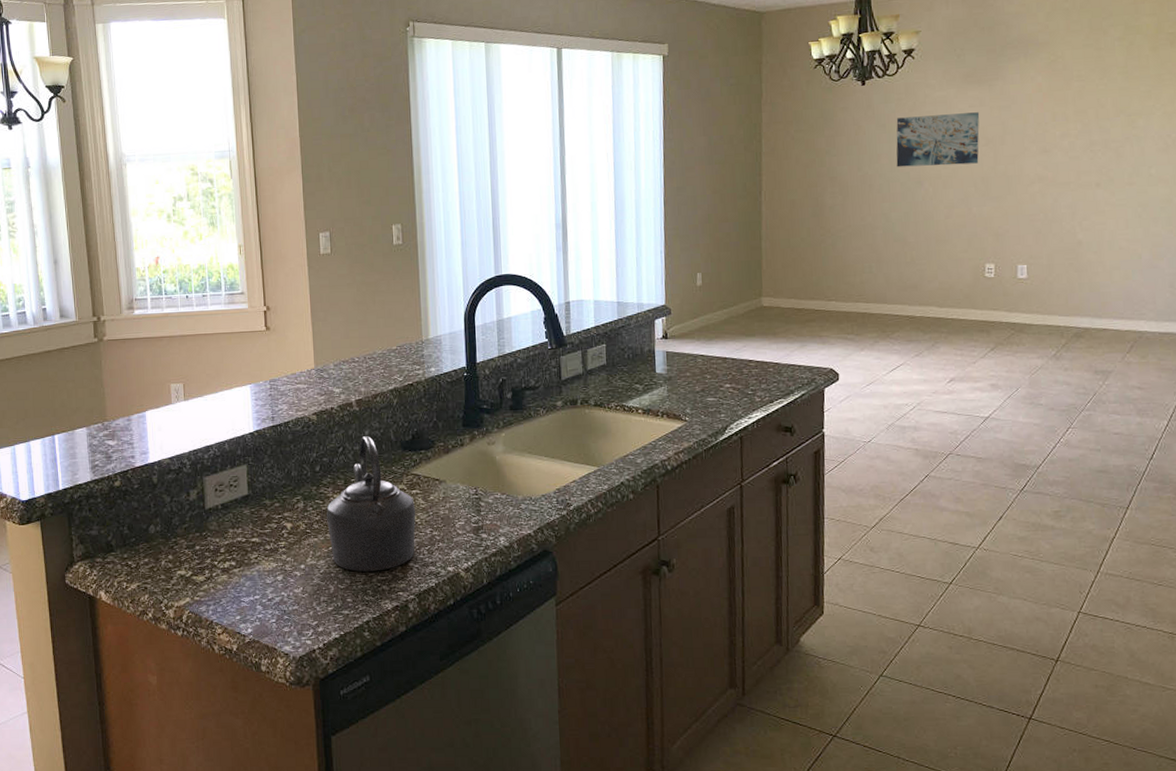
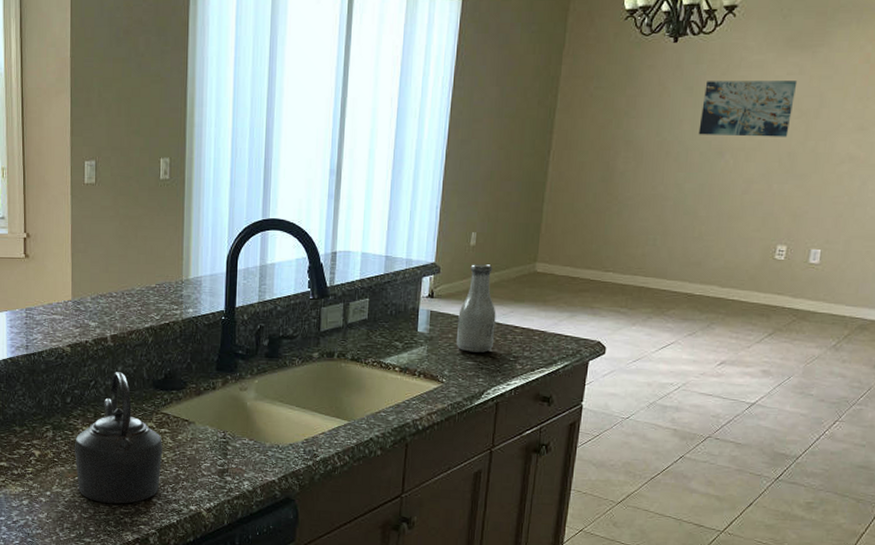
bottle: none [693,302,731,389] -> present [457,264,496,353]

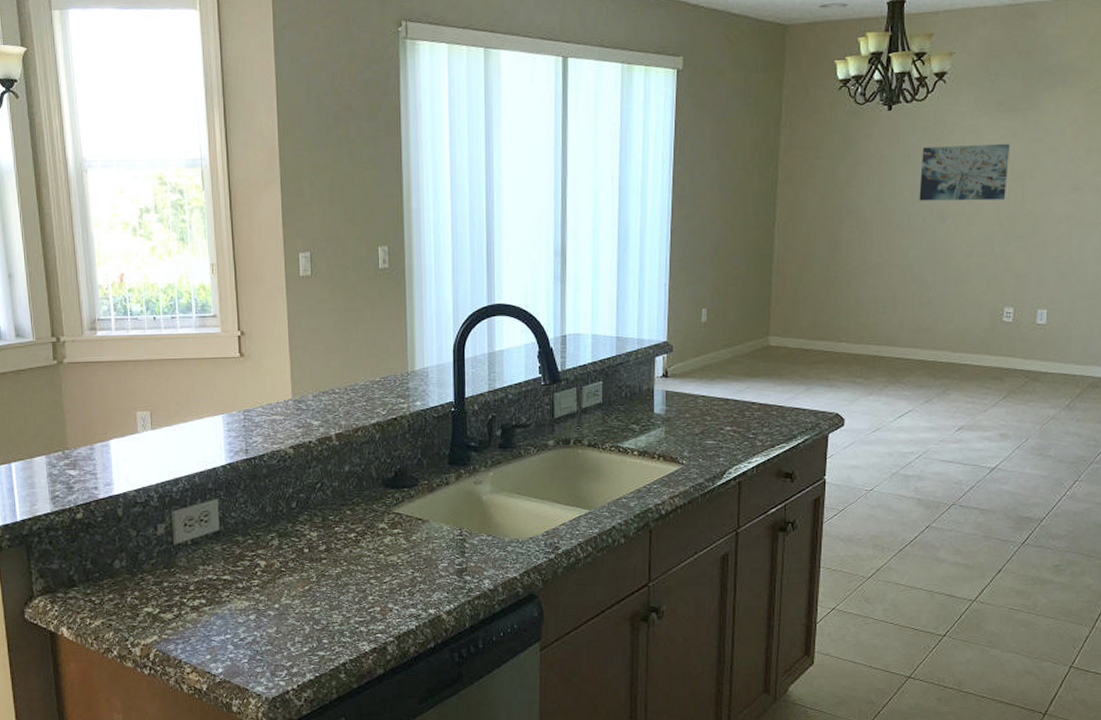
kettle: present [75,372,163,504] -> none [303,472,397,612]
bottle: present [457,264,496,353] -> none [694,340,733,431]

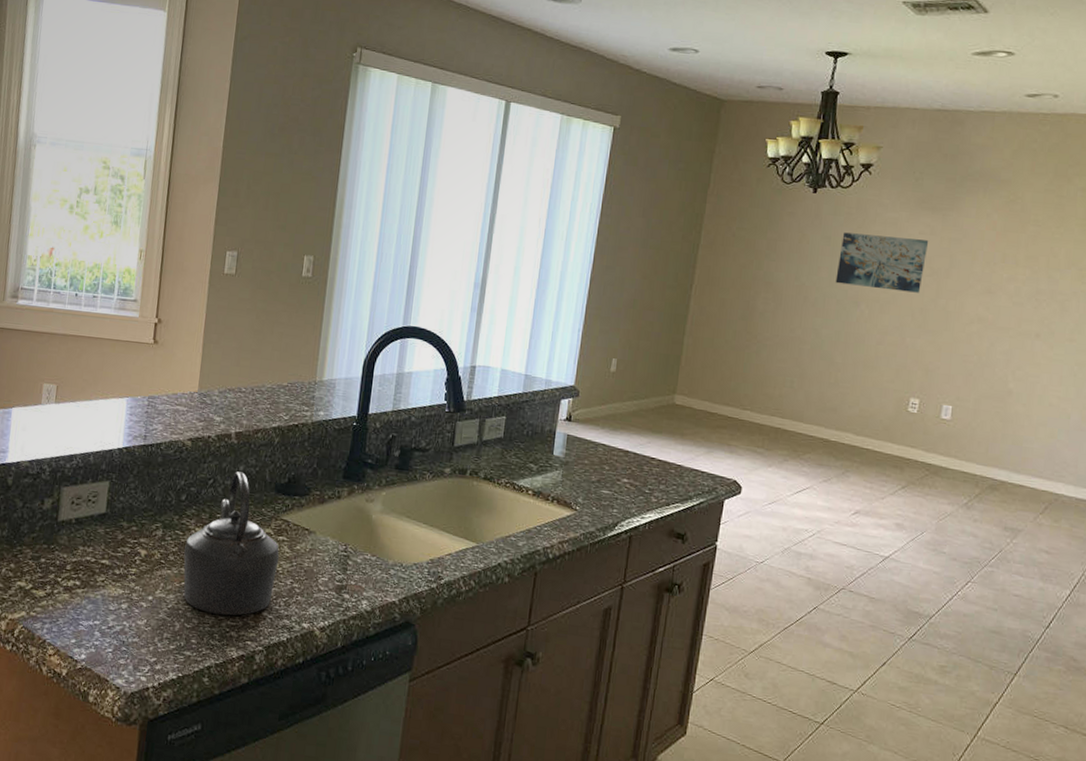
kettle: none [303,472,397,612] -> present [183,471,280,616]

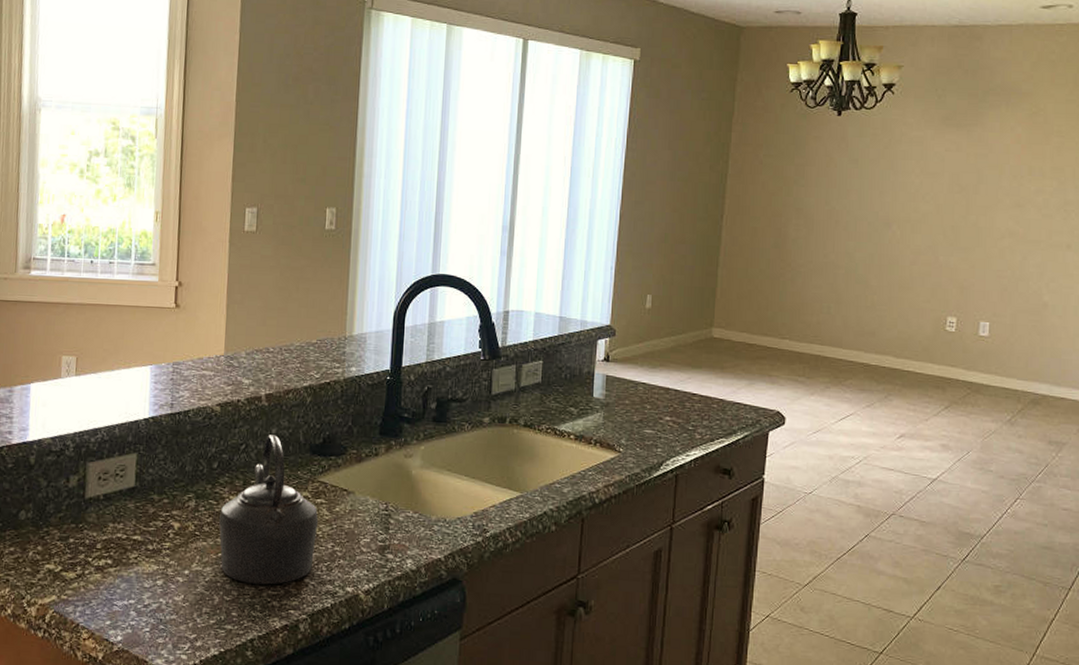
wall art: present [835,232,929,293] -> none [865,154,956,211]

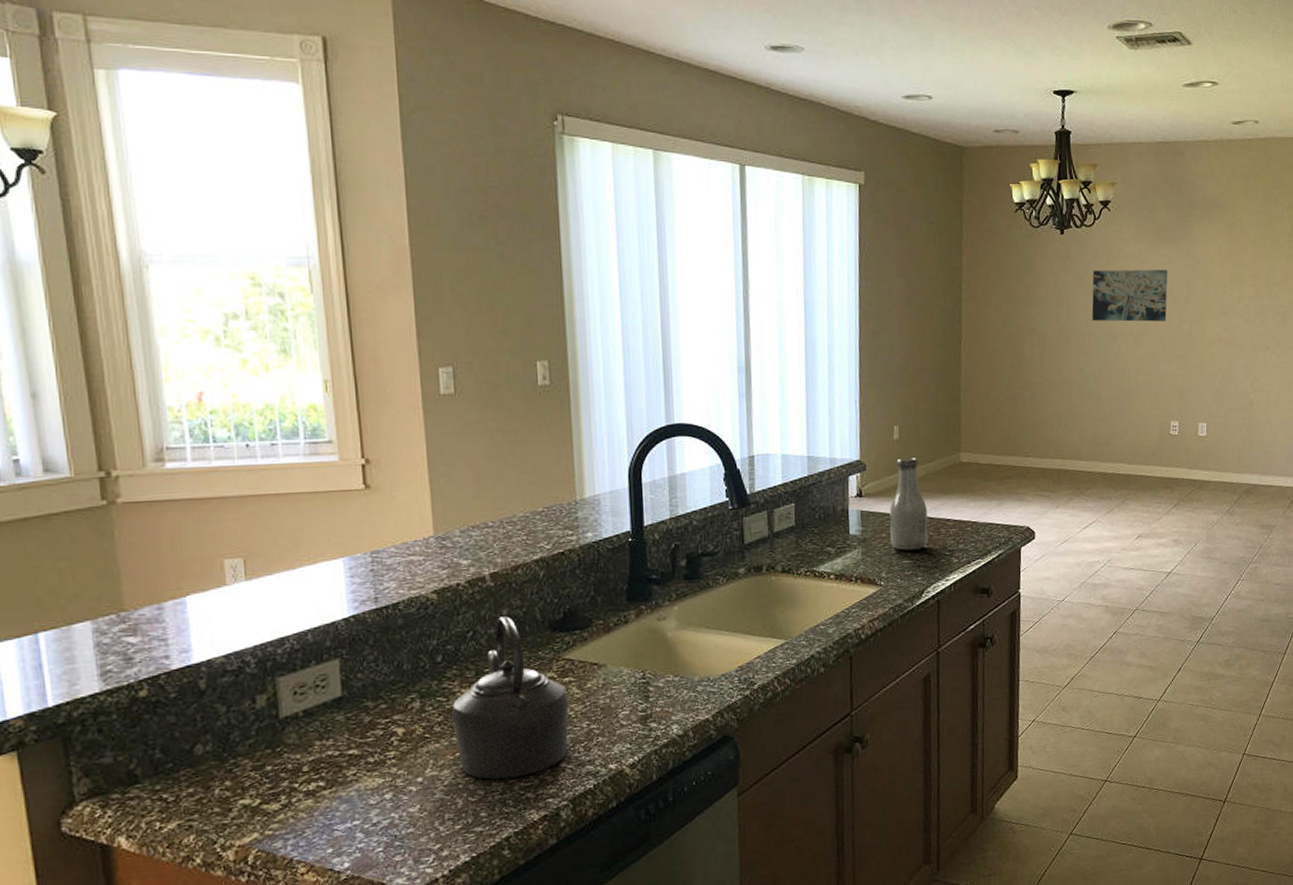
bottle: none [634,327,674,421] -> present [889,458,929,551]
wall art: none [865,154,956,211] -> present [1092,270,1168,322]

